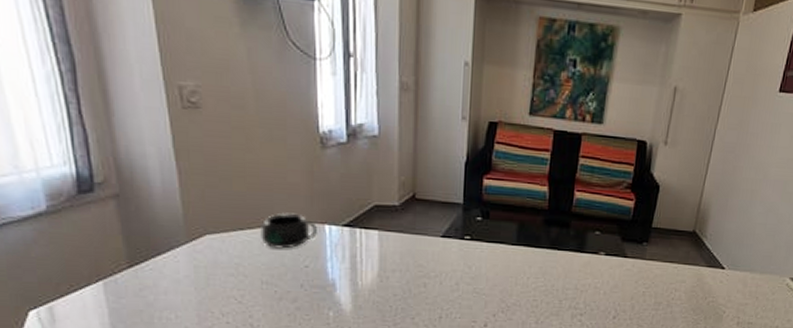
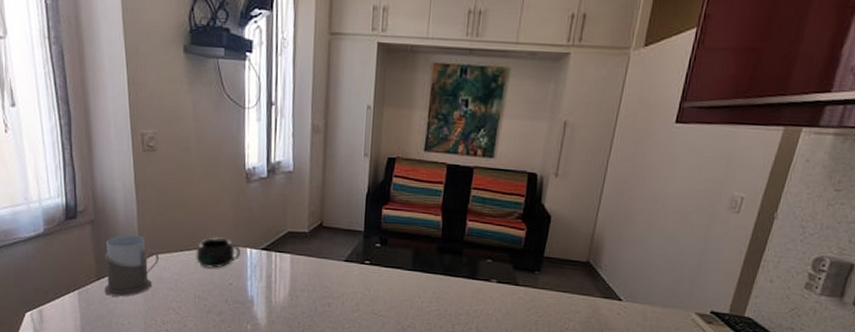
mug: none [138,211,212,286] -> present [104,234,159,297]

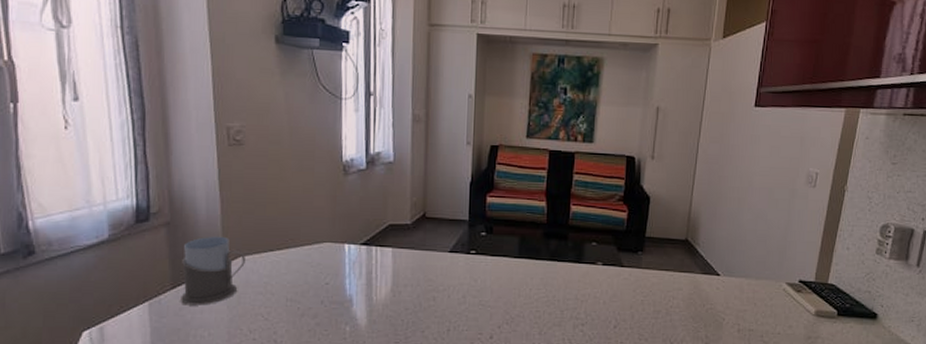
mug: present [196,237,240,268] -> none [288,234,338,268]

